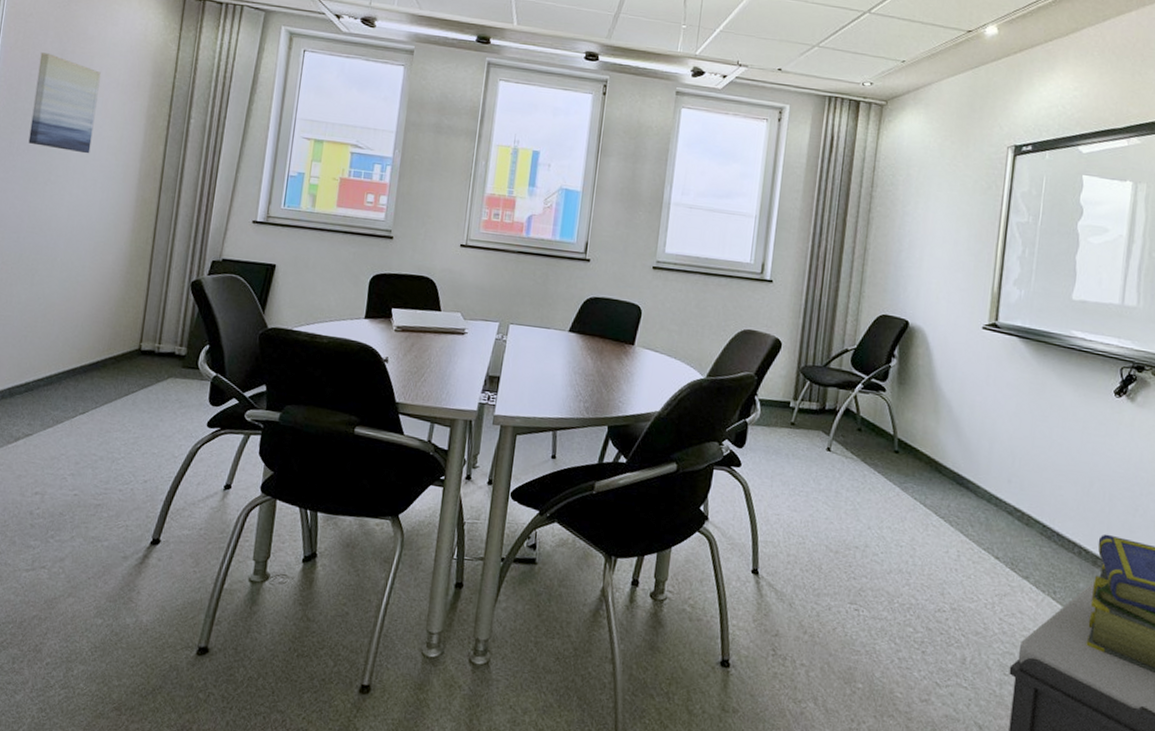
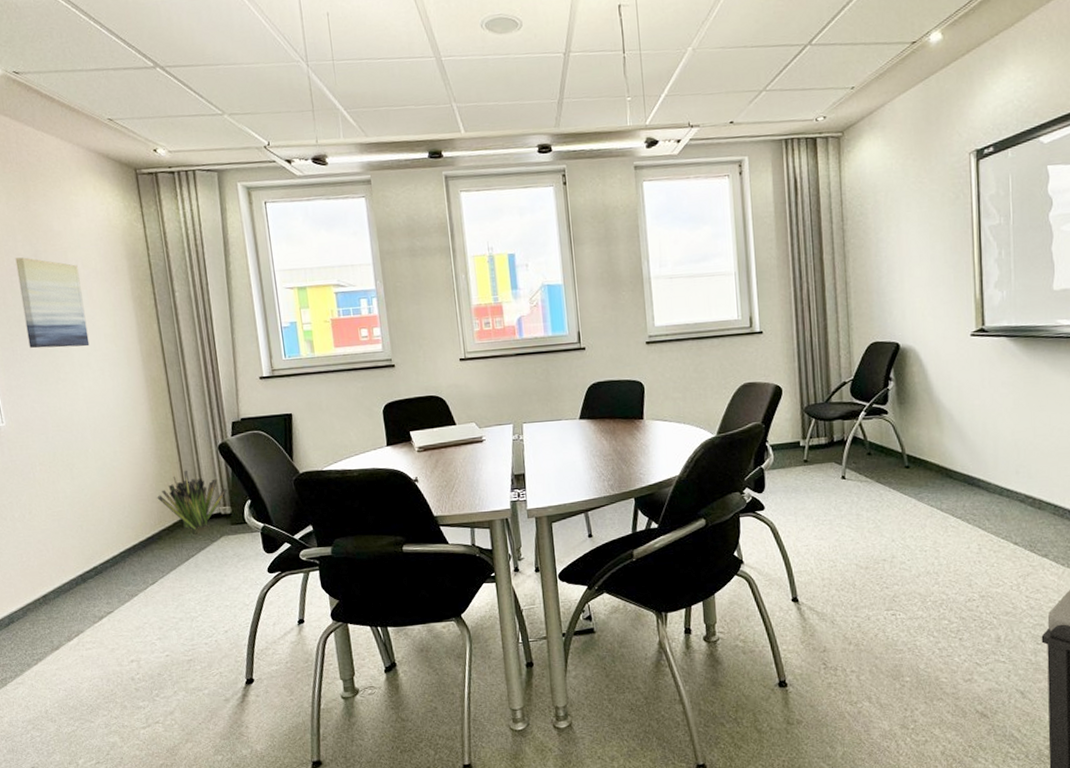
decorative plant: none [113,300,188,370] -> present [157,470,227,535]

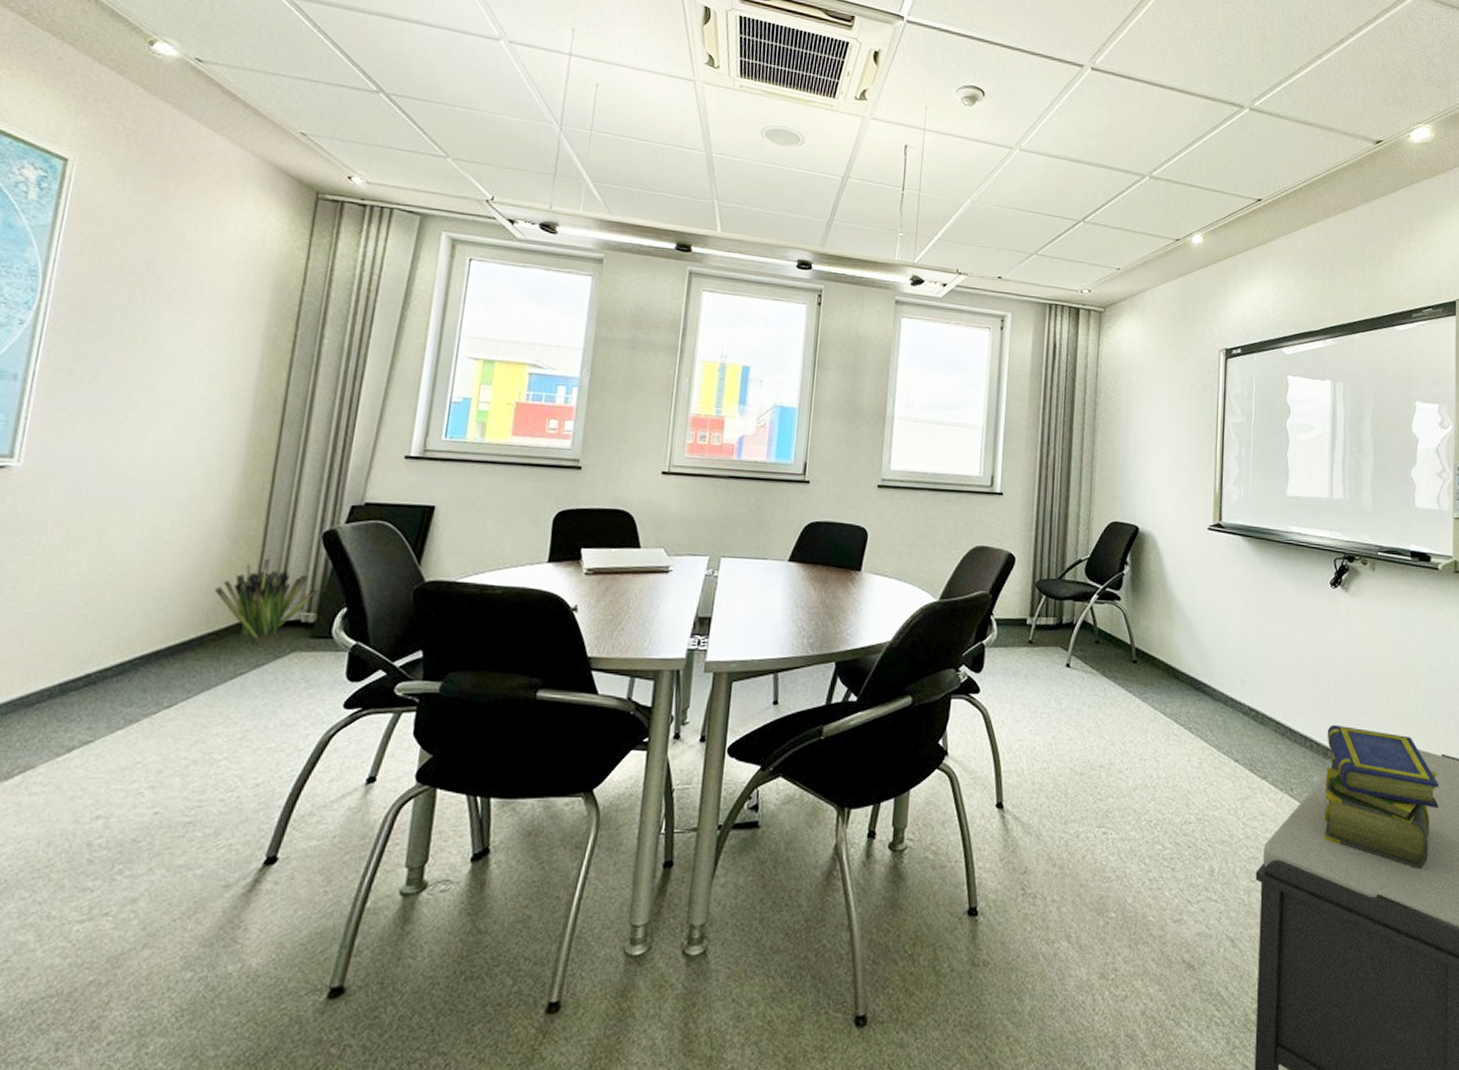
wall art: present [15,257,90,348] -> none [96,262,202,384]

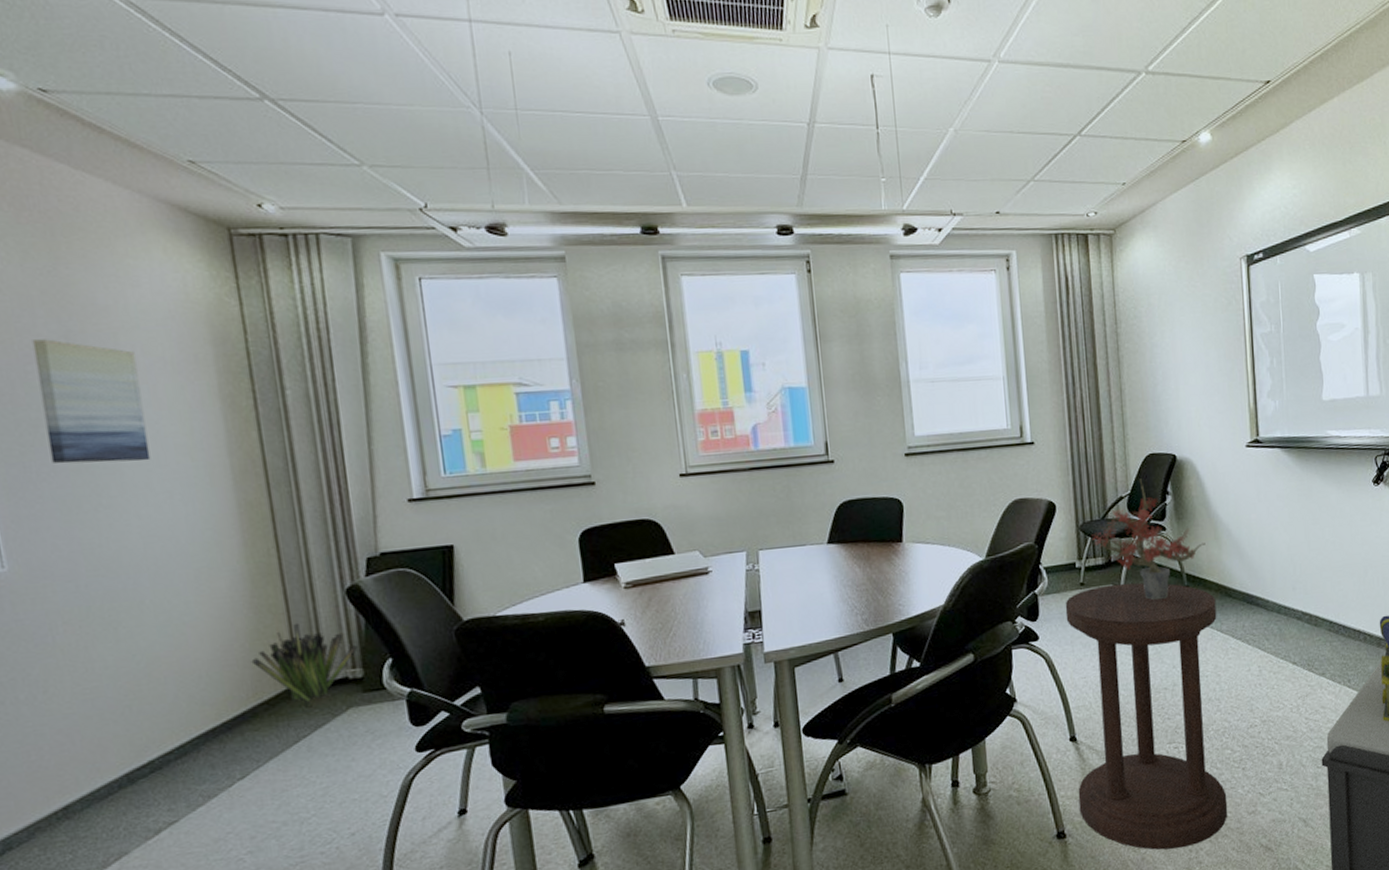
wall art: none [96,262,202,384] -> present [32,339,151,464]
side table: none [995,647,1163,949] -> present [1065,582,1228,850]
potted plant: none [1046,545,1158,671] -> present [1092,479,1206,600]

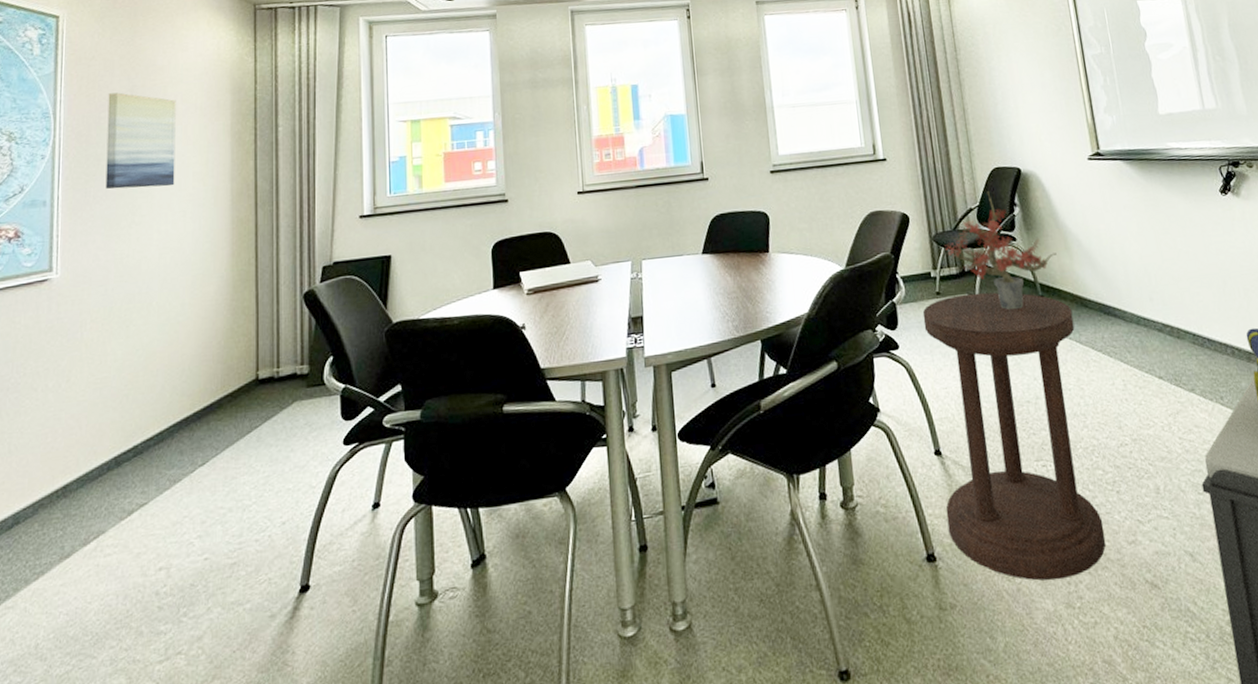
decorative plant: present [251,622,358,708] -> none [224,323,307,401]

